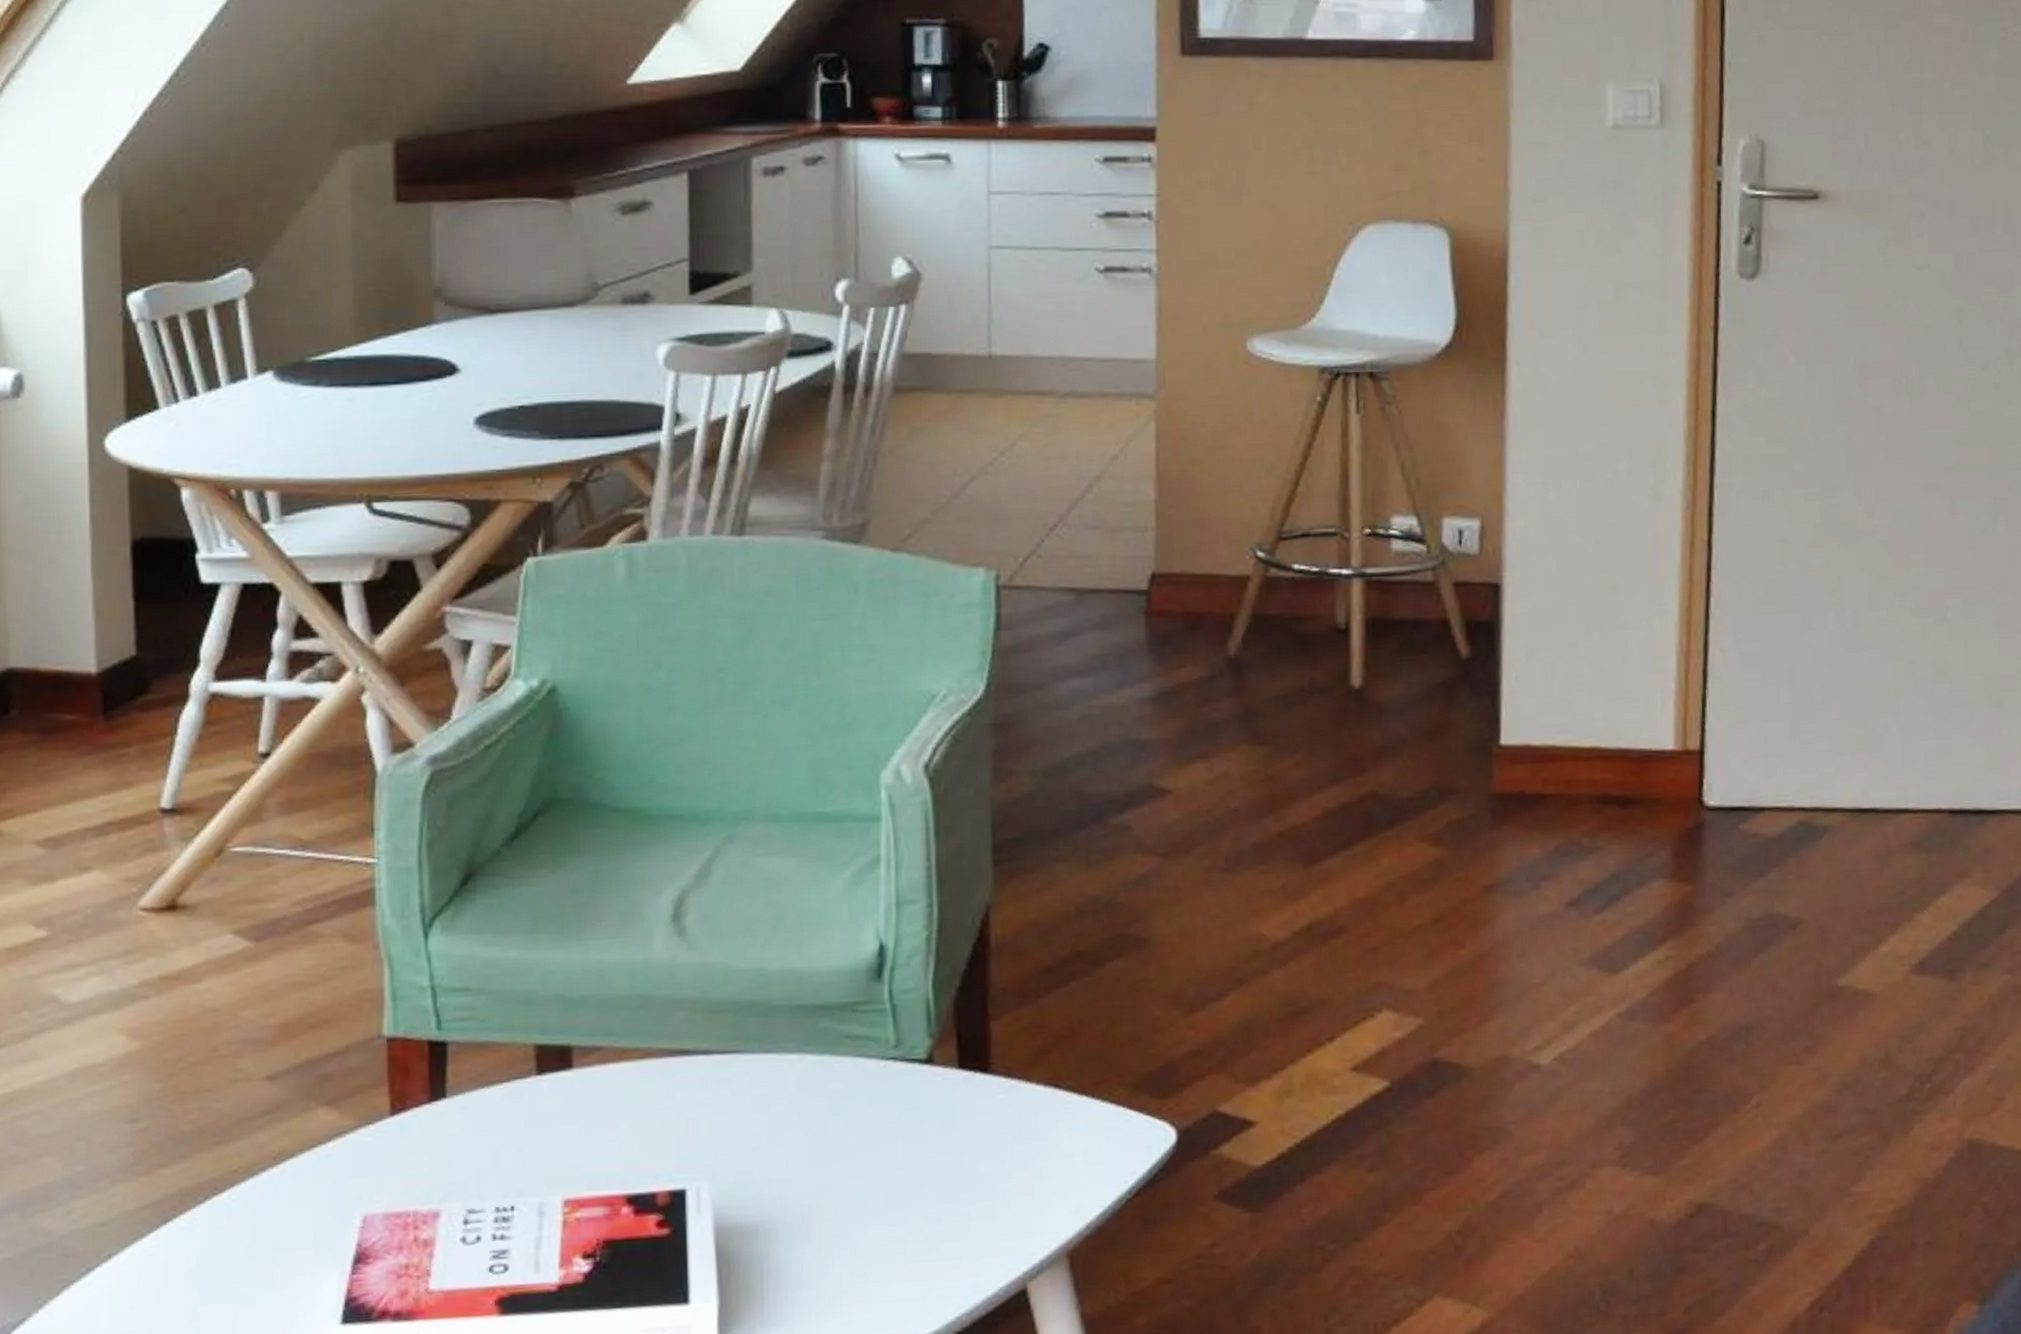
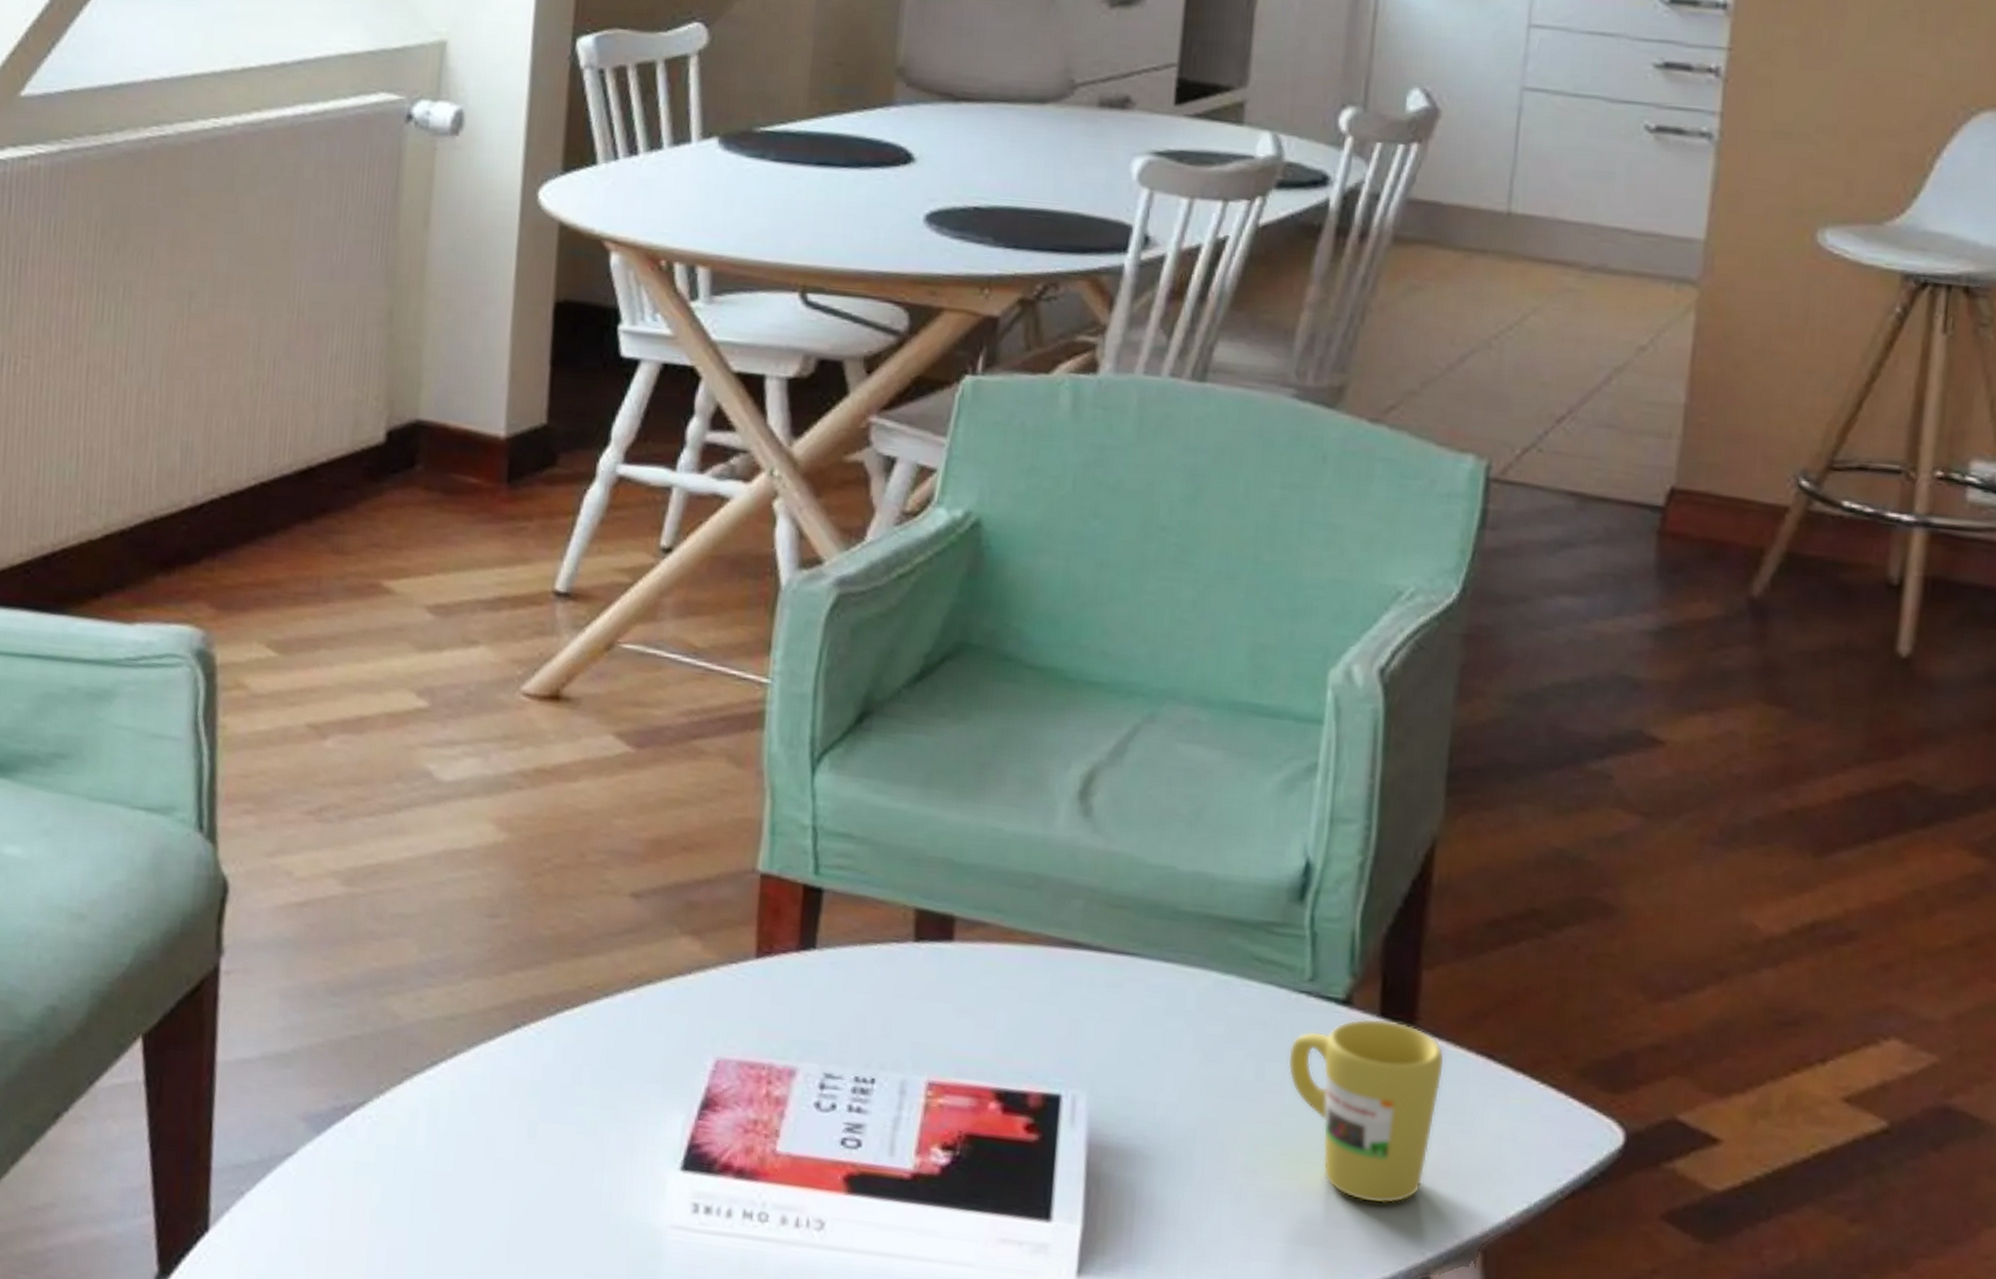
mug: none [883,1070,1019,1233] -> present [1287,1018,1445,1204]

